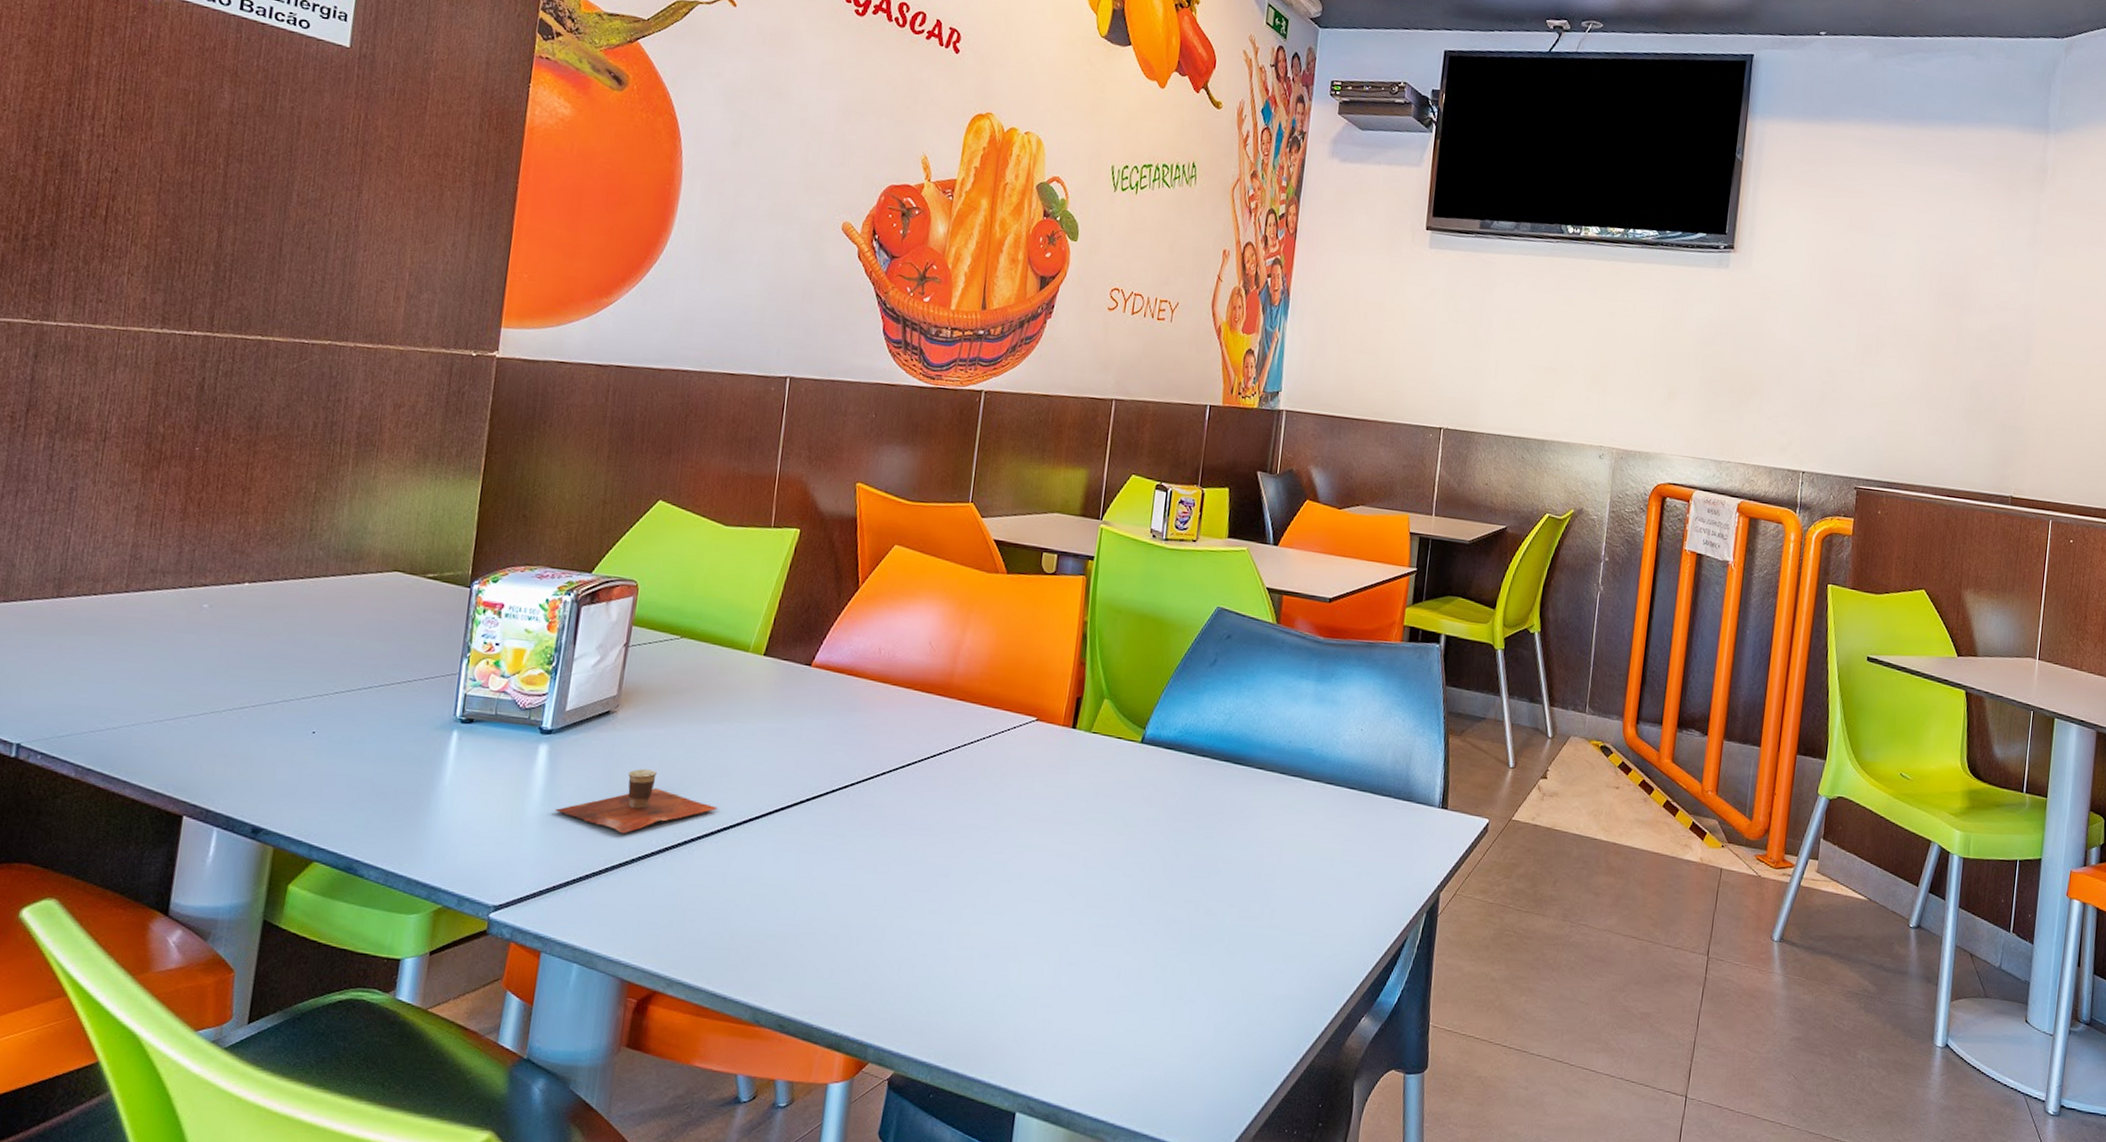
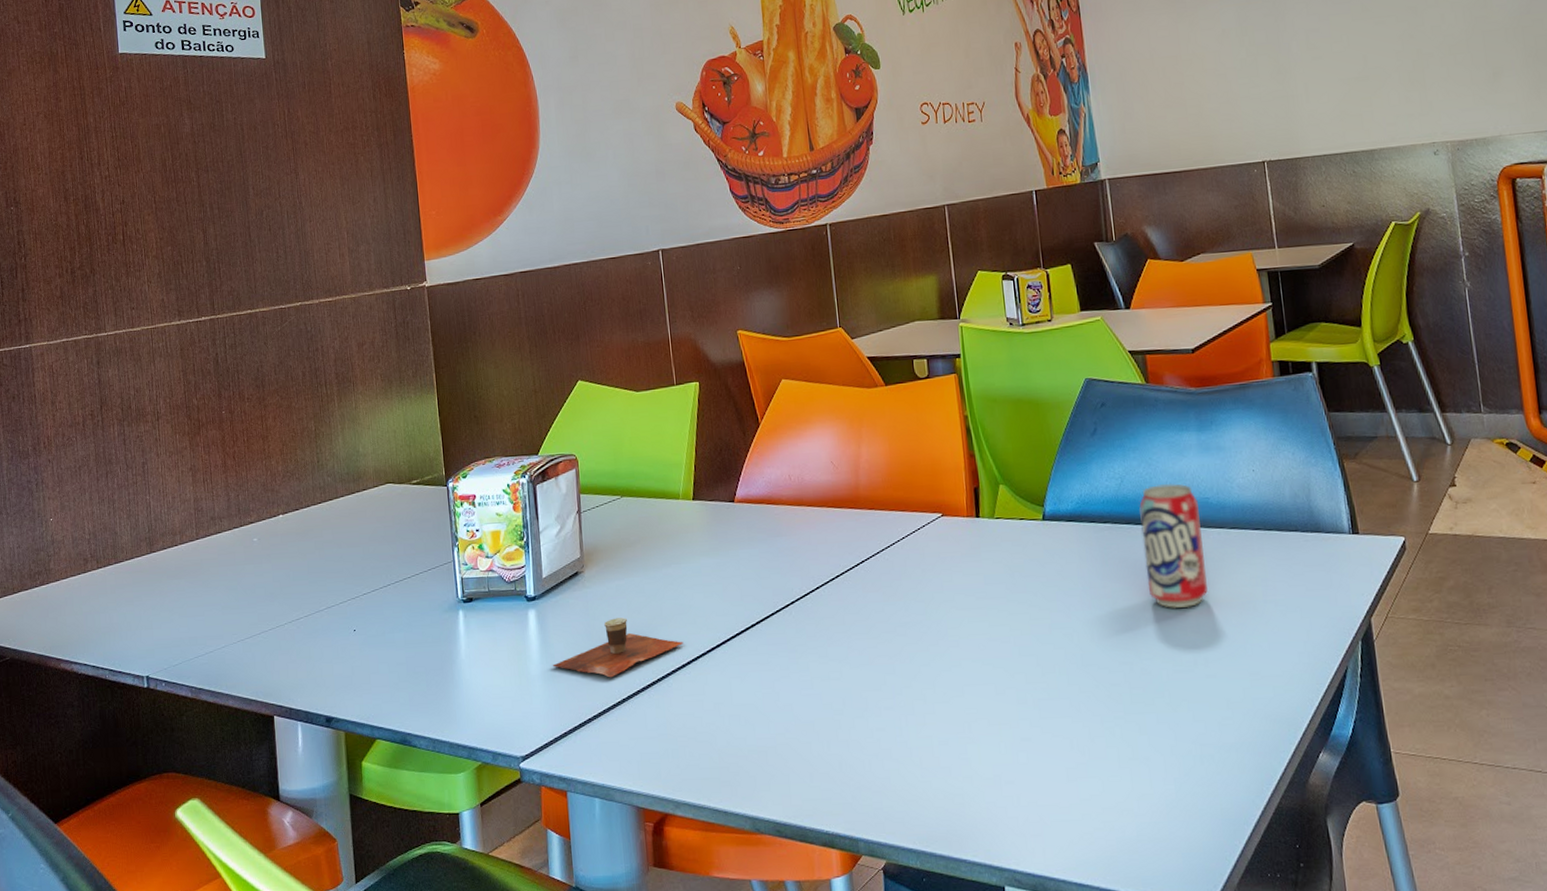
beverage can: none [1232,727,1301,855] -> present [1139,483,1208,608]

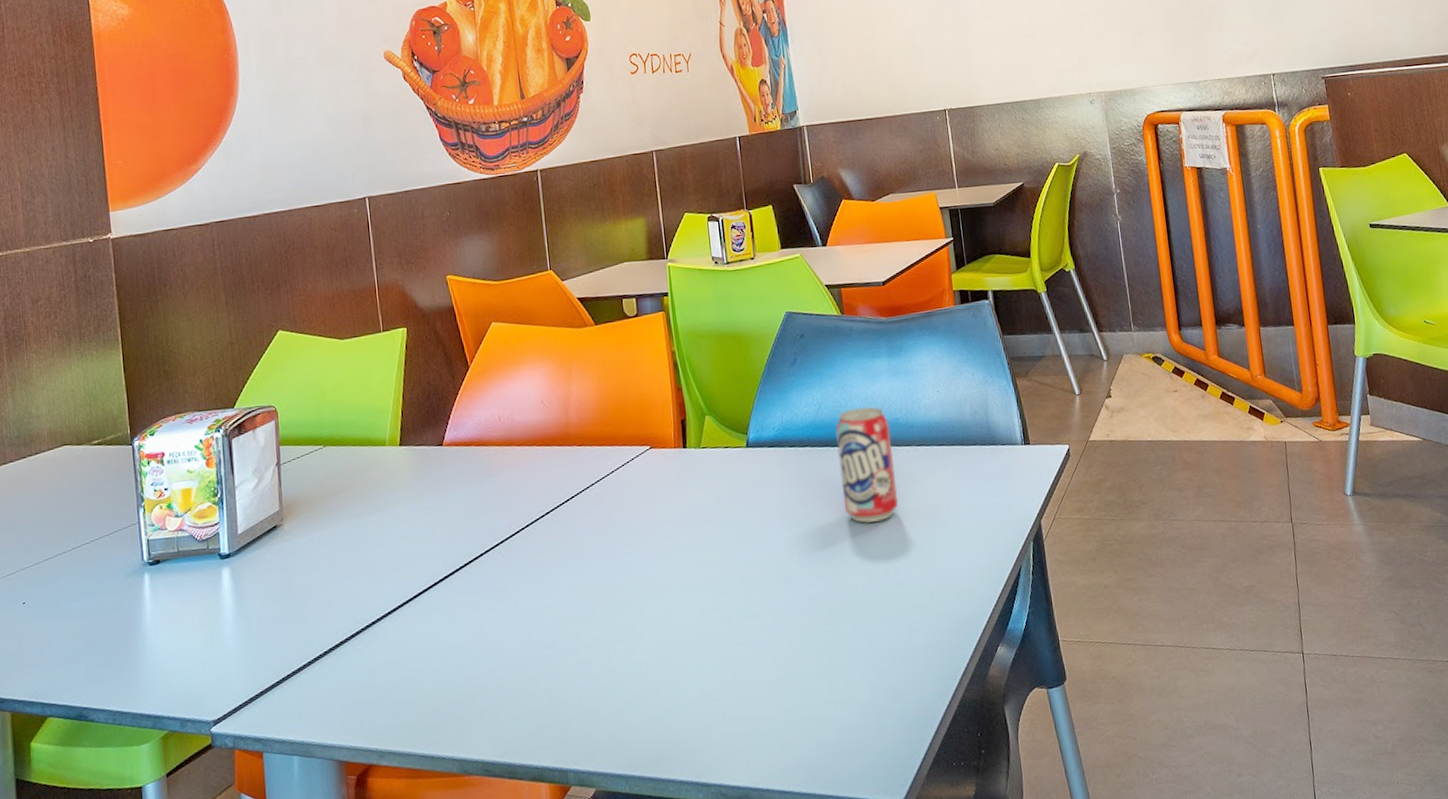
cup: present [552,617,684,678] -> none [248,569,389,632]

